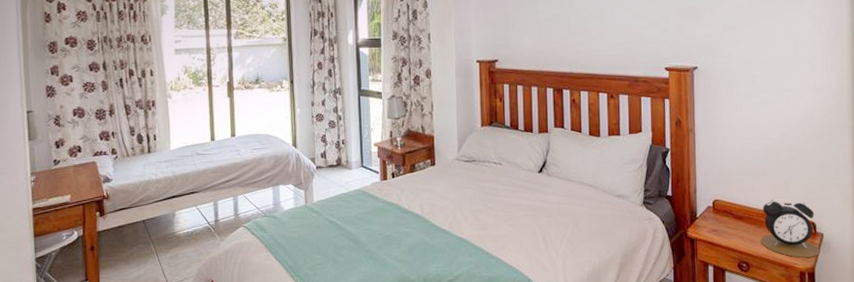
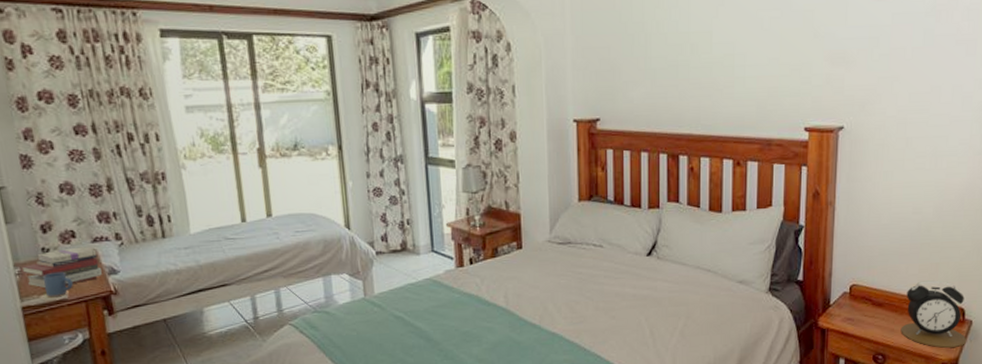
books: none [36,159,98,192] -> present [21,247,102,287]
mug: none [52,179,75,201] -> present [42,271,73,298]

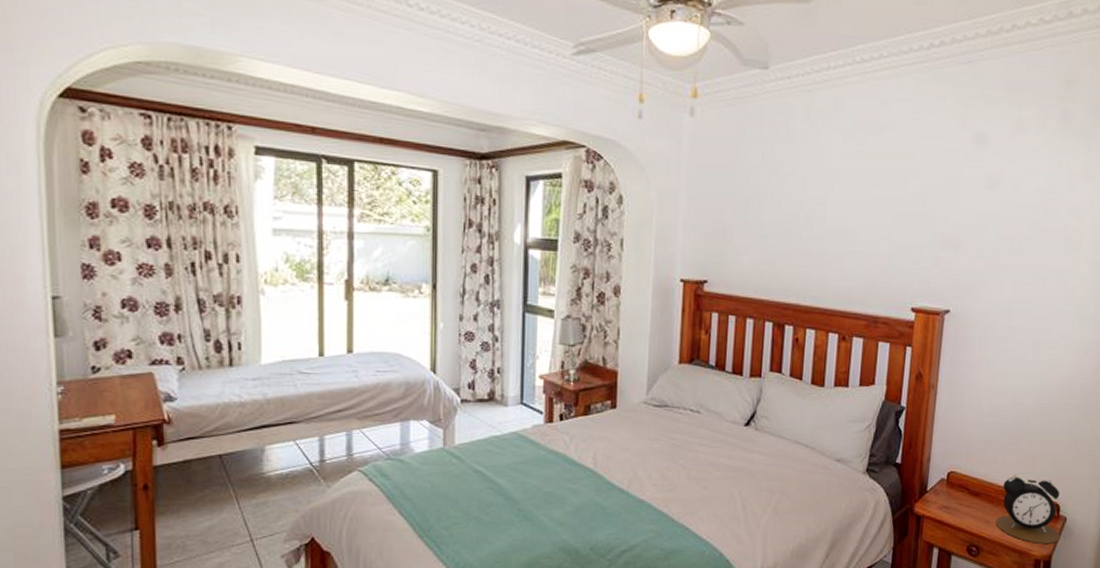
books: present [21,247,102,287] -> none [65,368,156,410]
mug: present [42,271,73,298] -> none [88,393,122,422]

